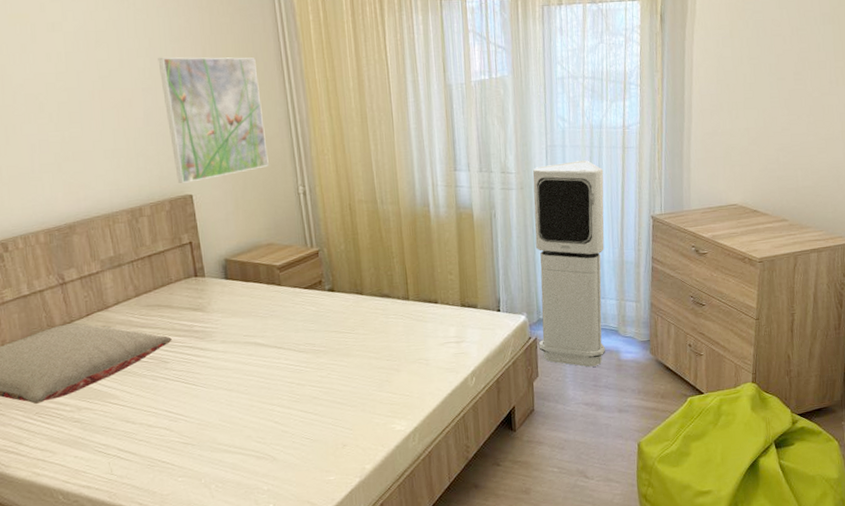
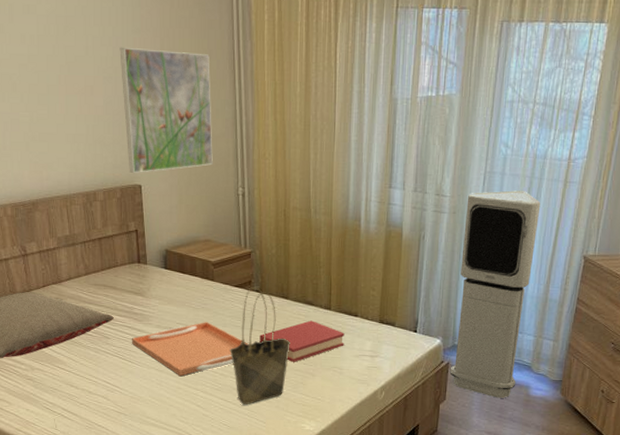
serving tray: none [193,330,326,393] -> present [131,322,249,377]
tote bag: none [305,286,370,414] -> present [230,287,290,405]
hardback book: none [336,313,428,360] -> present [259,320,345,362]

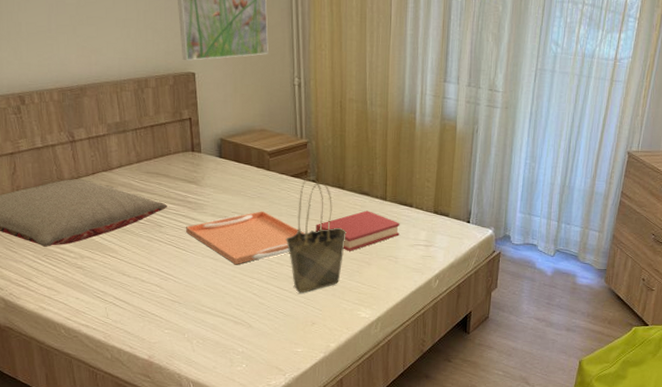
air purifier: present [449,190,541,398] -> none [501,87,589,286]

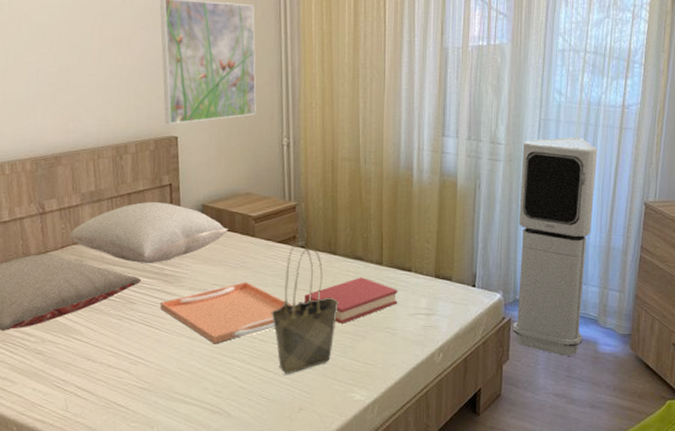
pillow: none [99,134,245,191] -> present [69,201,228,263]
air purifier: none [501,87,589,286] -> present [512,137,598,356]

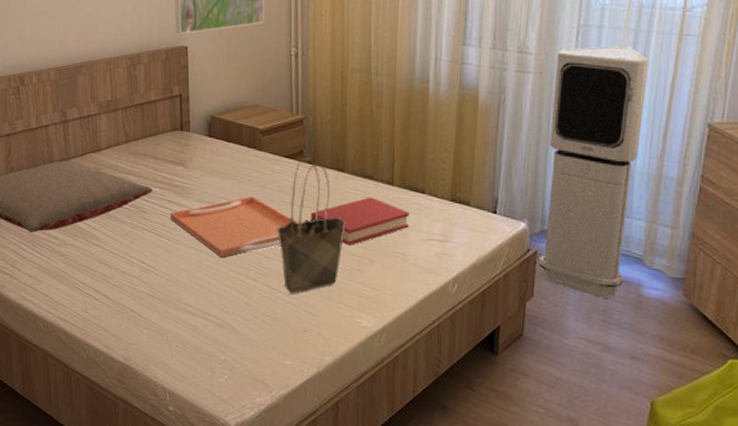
pillow: present [69,201,228,263] -> none [88,111,235,174]

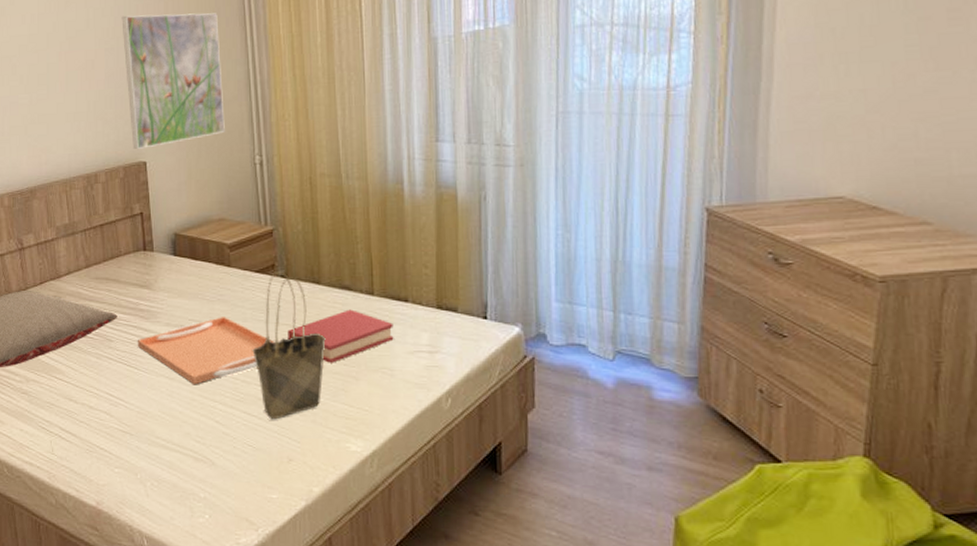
air purifier: present [538,46,650,298] -> none [536,131,637,404]

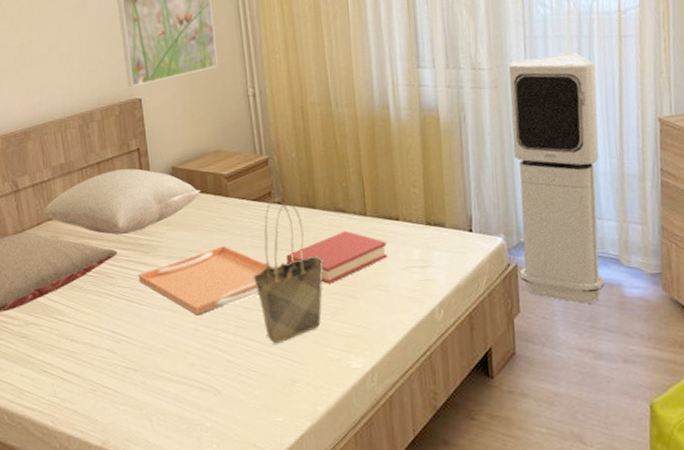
pillow: none [47,232,202,298] -> present [44,168,200,235]
air purifier: none [536,131,637,404] -> present [508,52,604,304]

